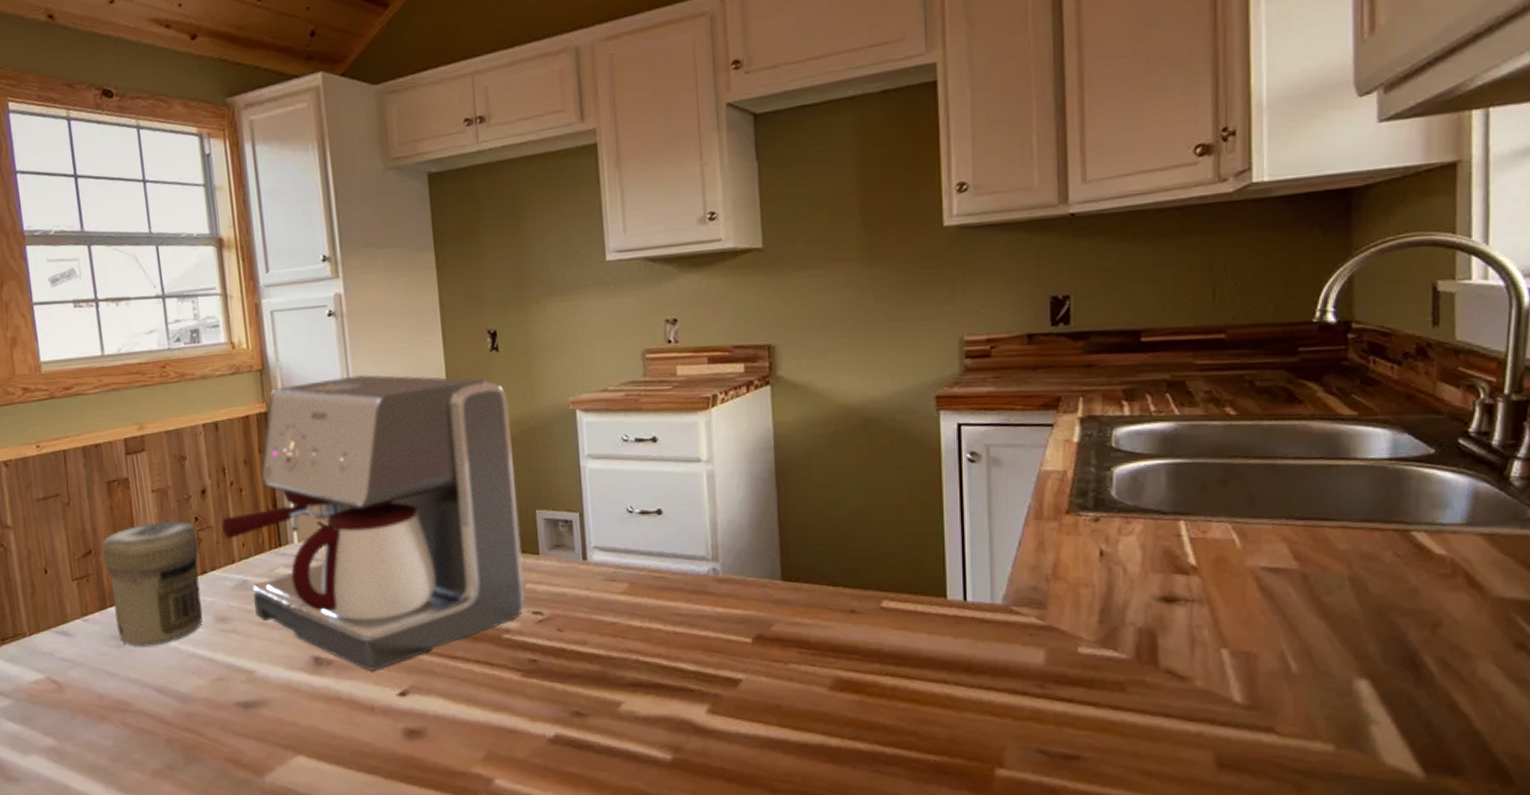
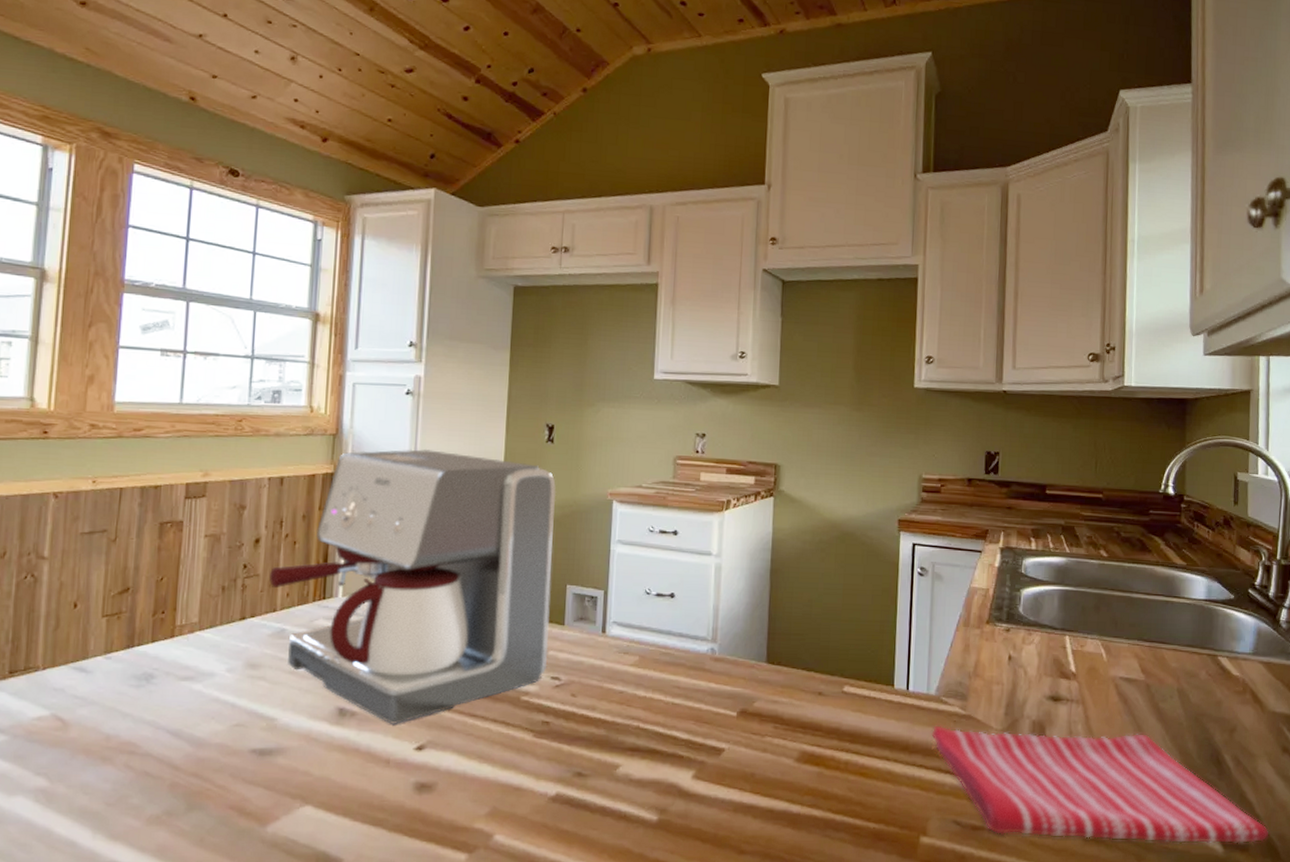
jar: present [102,521,203,647] -> none [140,566,243,688]
dish towel: none [999,634,1496,769] -> present [930,725,1270,844]

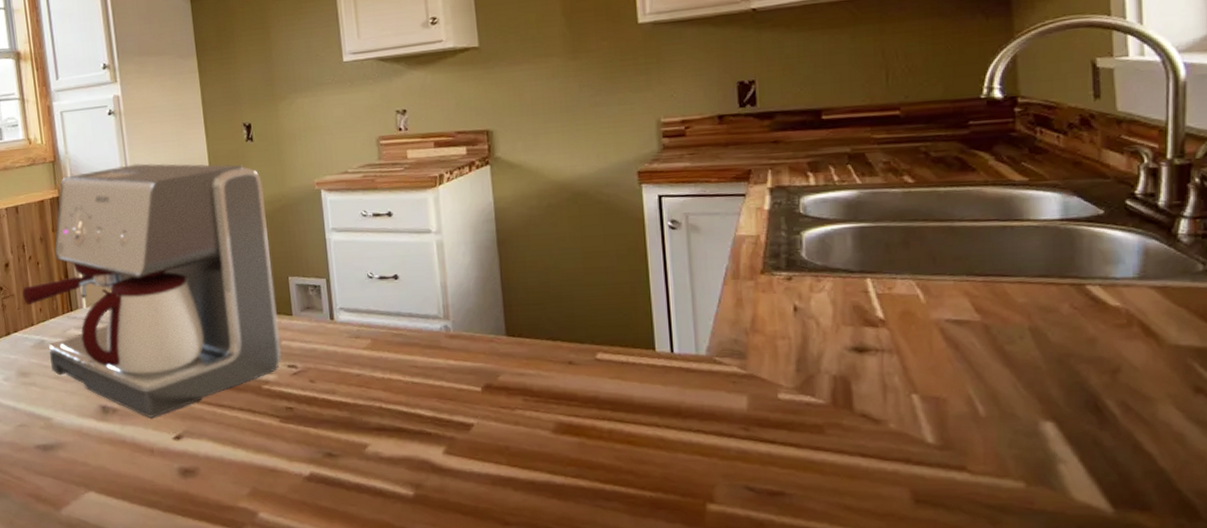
dish towel: present [930,725,1270,844] -> none [705,381,1182,504]

